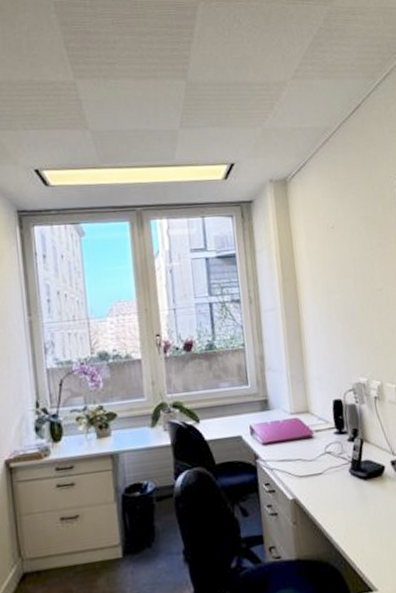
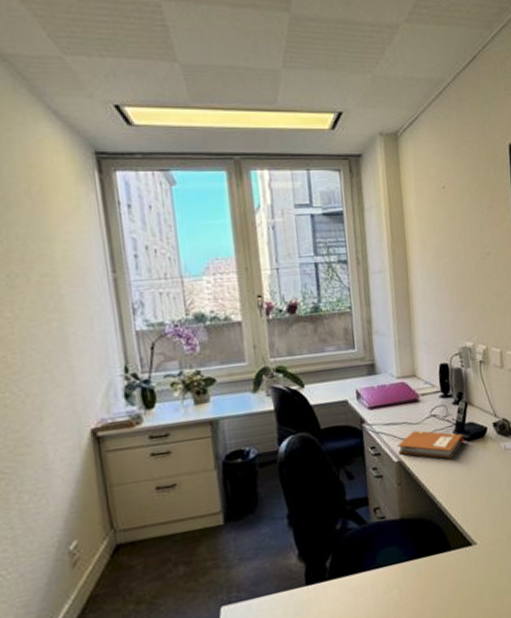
notebook: none [292,467,362,498] -> present [397,430,465,459]

